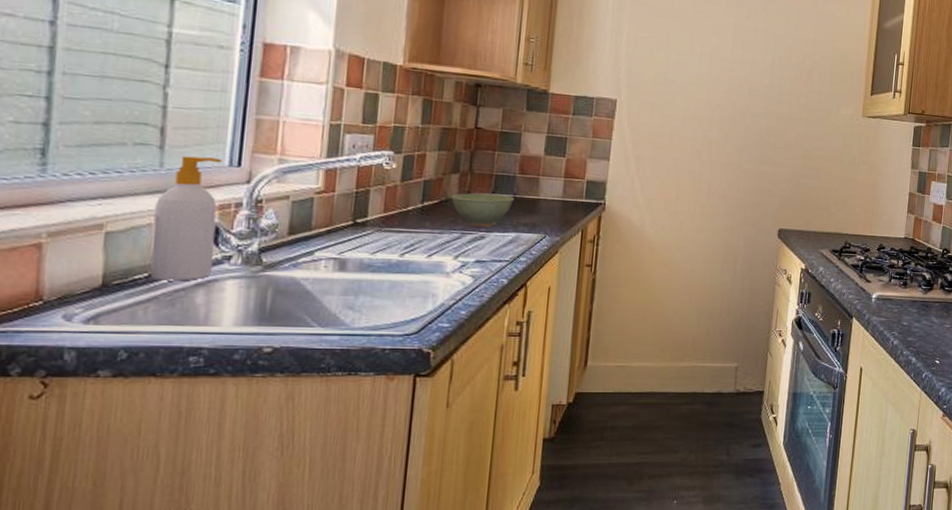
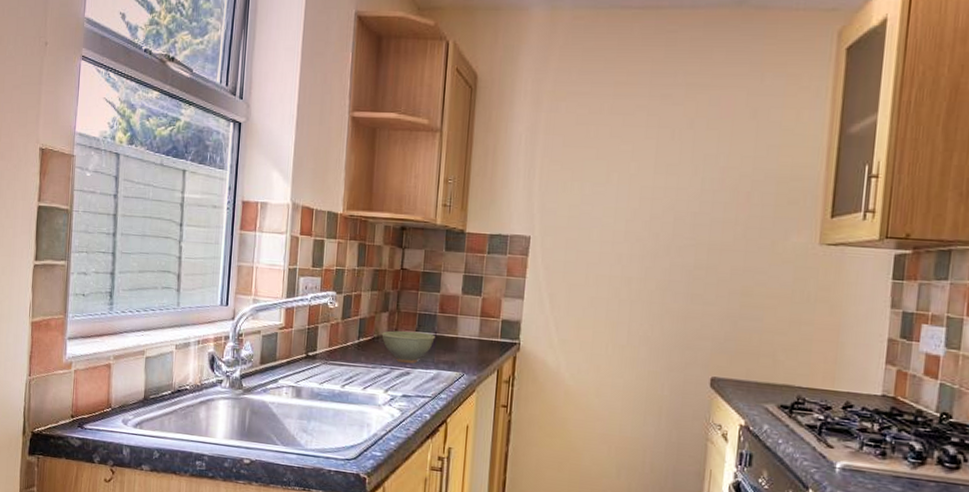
soap bottle: present [150,156,222,281] -> none [172,297,216,399]

